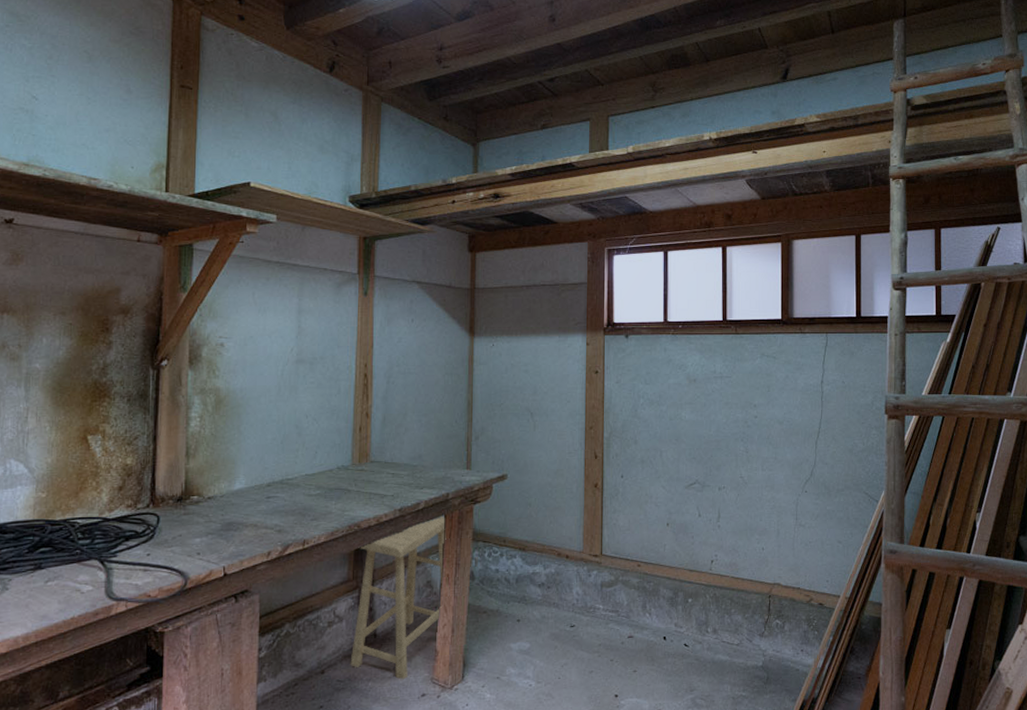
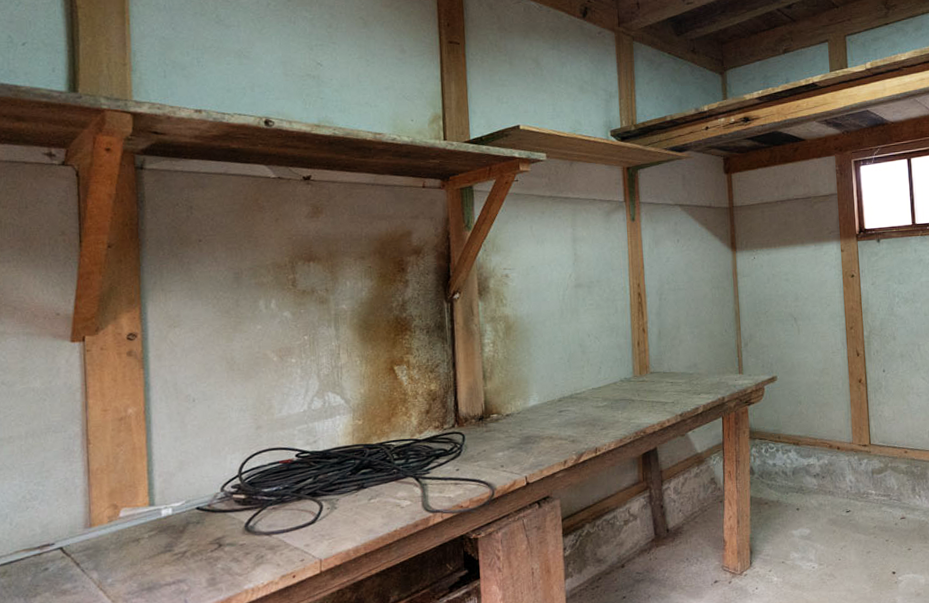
stool: present [350,516,446,680] -> none [646,418,727,569]

